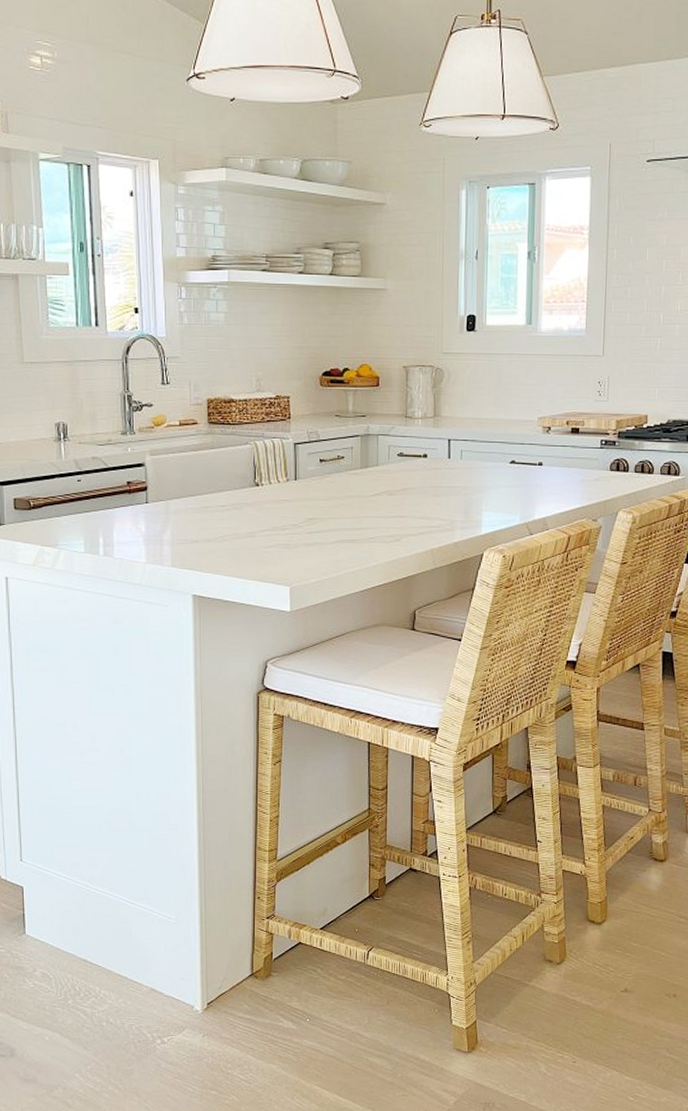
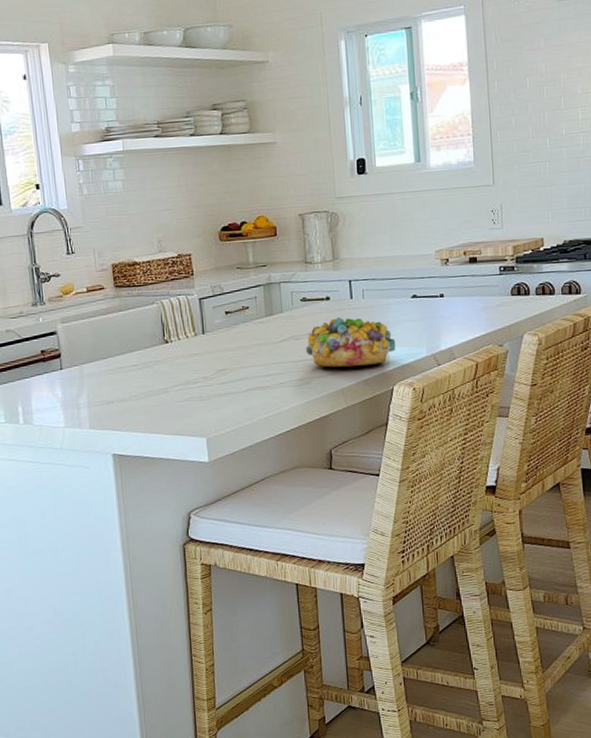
donut: none [398,477,490,528] -> present [305,318,396,368]

